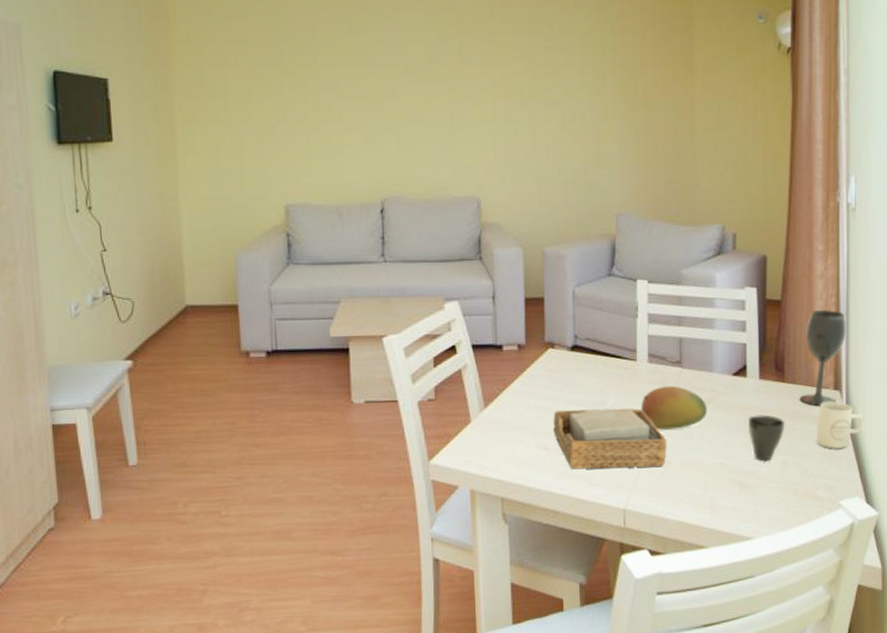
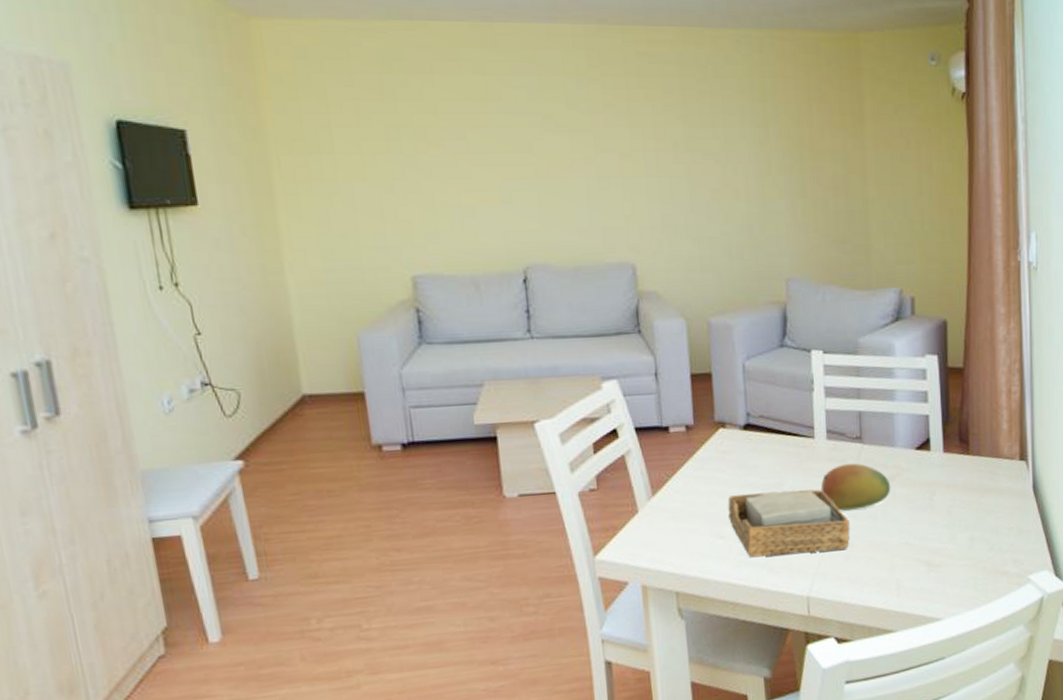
cup: present [747,414,785,460] -> none [933,489,972,538]
wine glass: present [800,309,847,406] -> none [986,376,1031,478]
mug: present [816,401,864,449] -> none [1002,472,1051,522]

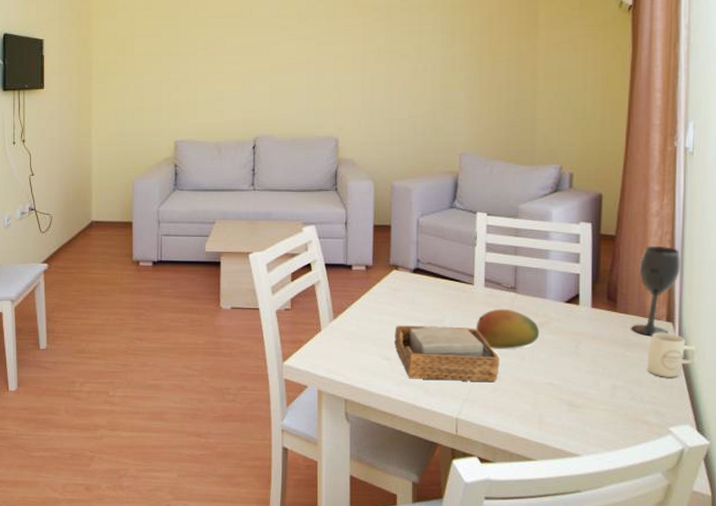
wine glass: none [986,376,1031,478] -> present [632,245,681,336]
mug: none [1002,472,1051,522] -> present [647,332,697,377]

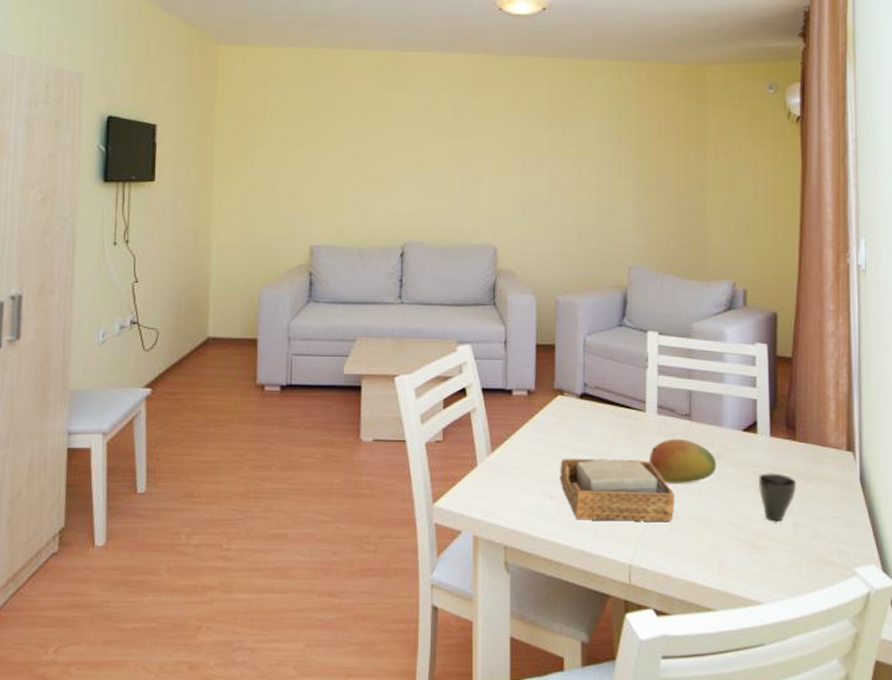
cup: none [578,340,616,383] -> present [758,473,797,520]
wine glass: present [632,245,681,336] -> none [812,368,859,466]
mug: present [647,332,697,377] -> none [828,463,879,512]

